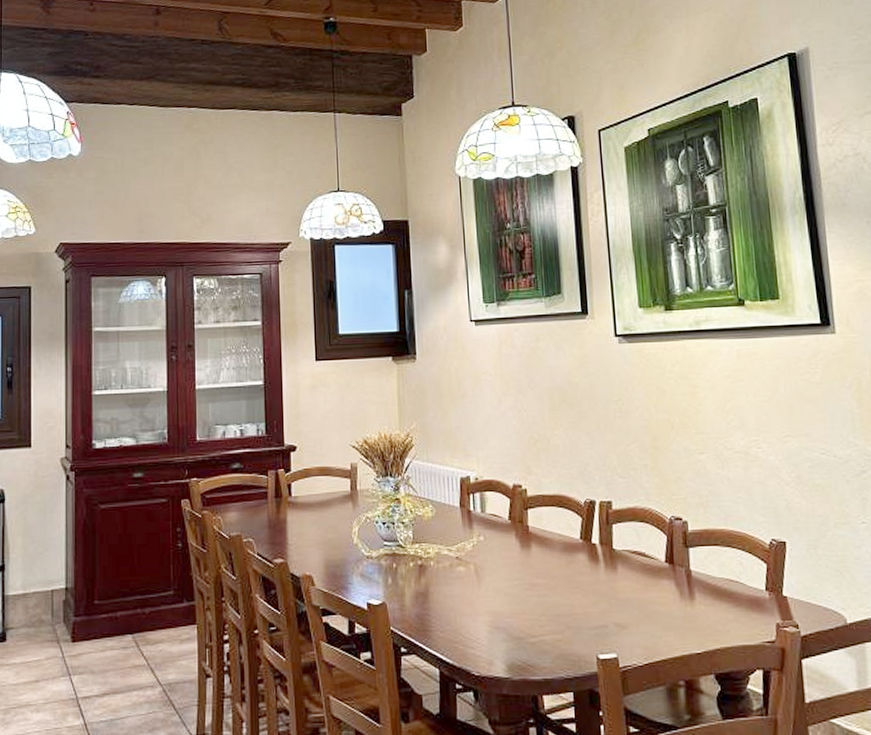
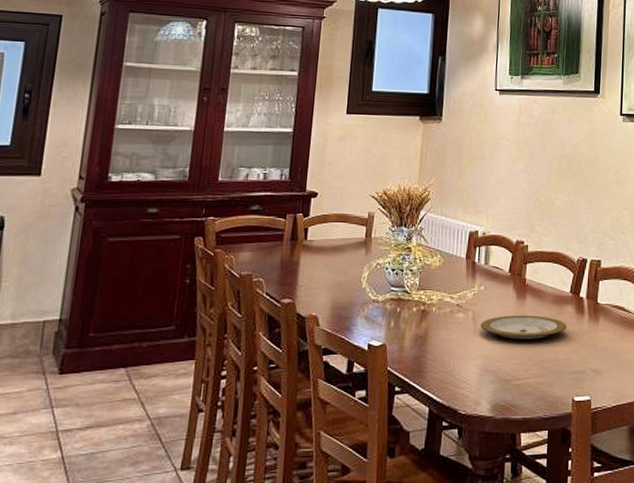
plate: none [484,566,582,593] -> present [480,315,567,340]

